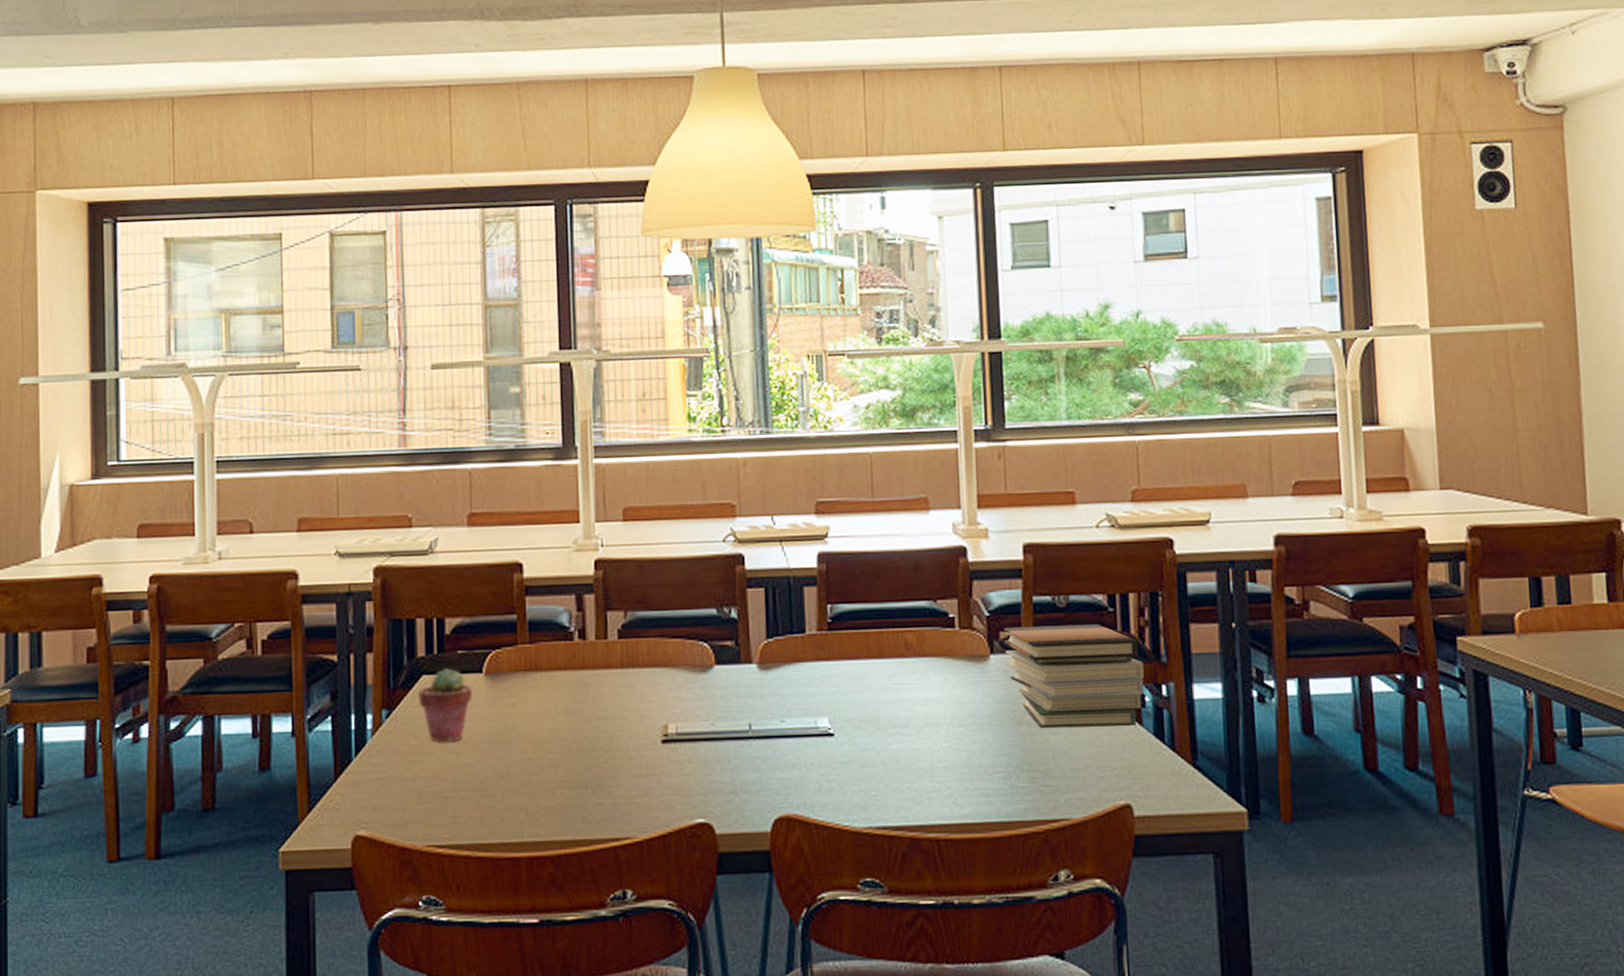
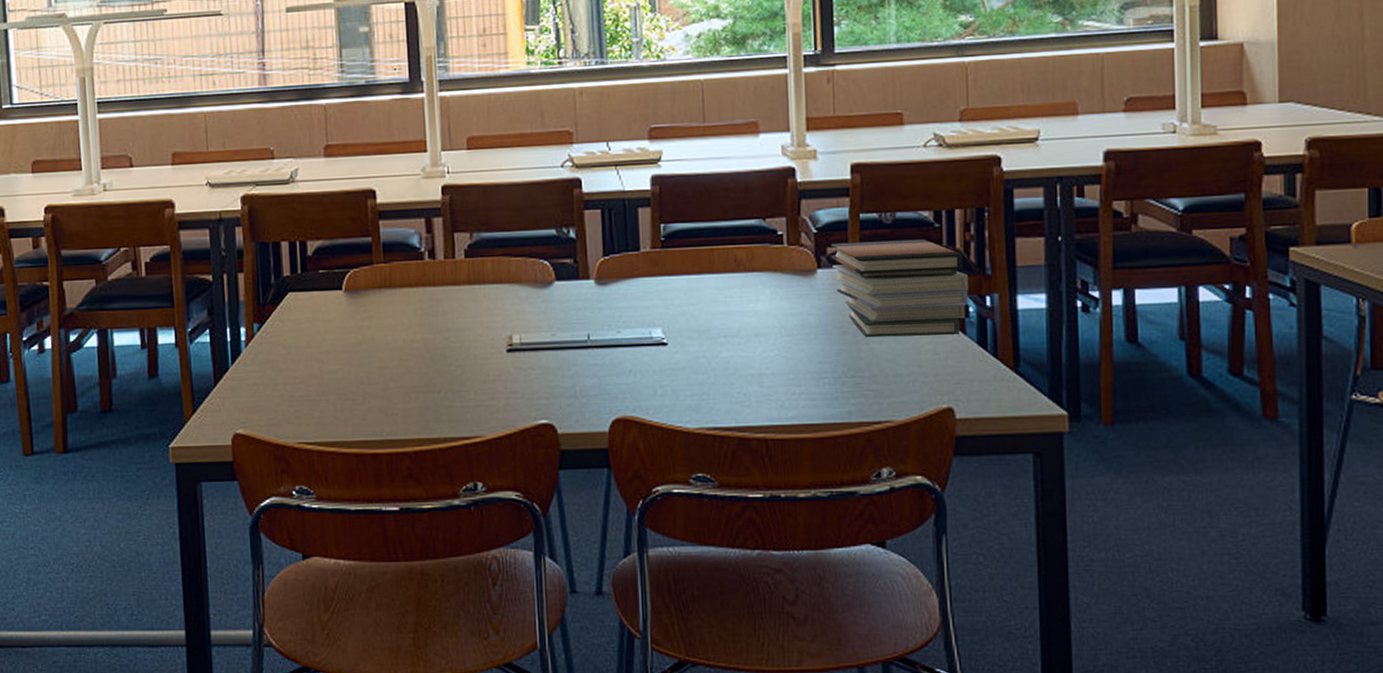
potted succulent: present [419,667,473,742] -> none [285,285,335,352]

